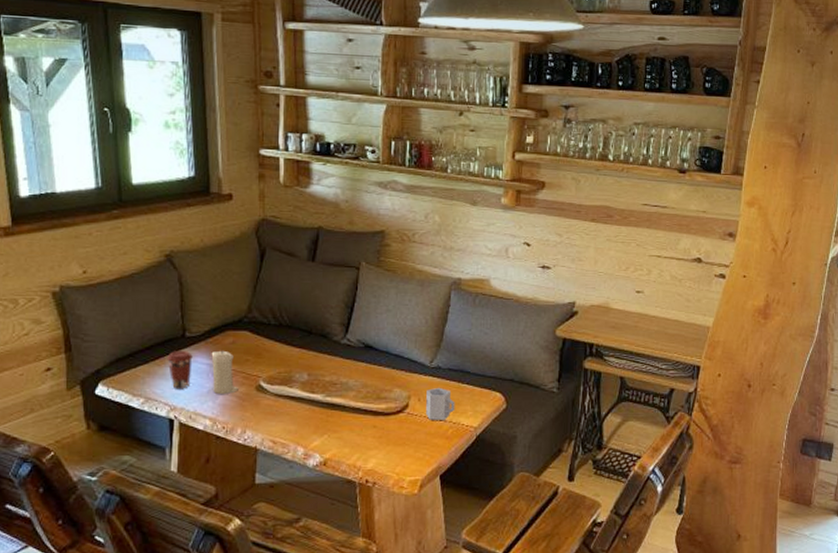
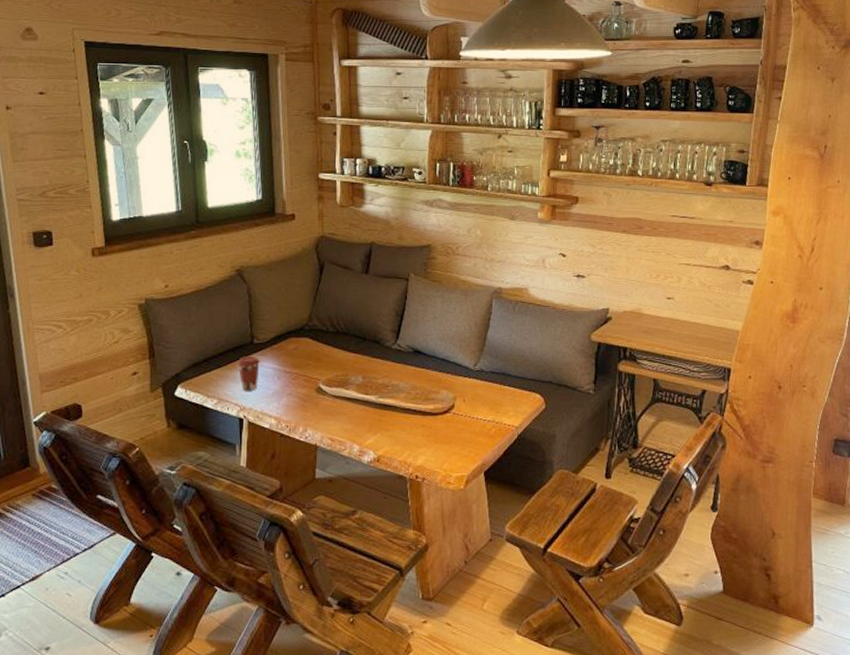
candle: present [211,350,238,394] -> none [276,355,300,395]
cup: present [426,387,455,420] -> none [471,389,498,420]

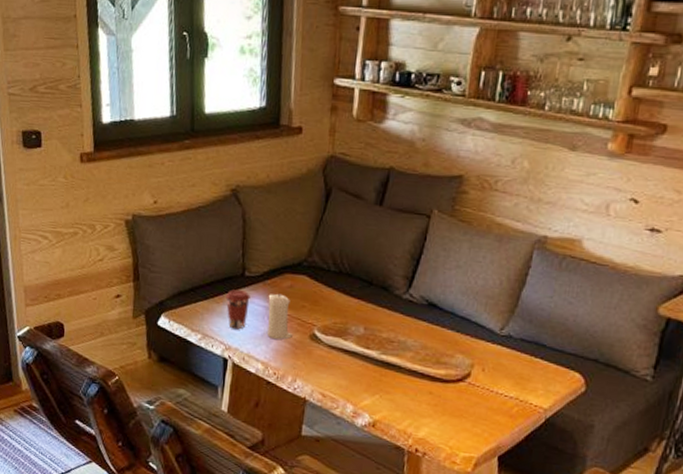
candle: none [276,355,300,395] -> present [267,293,293,340]

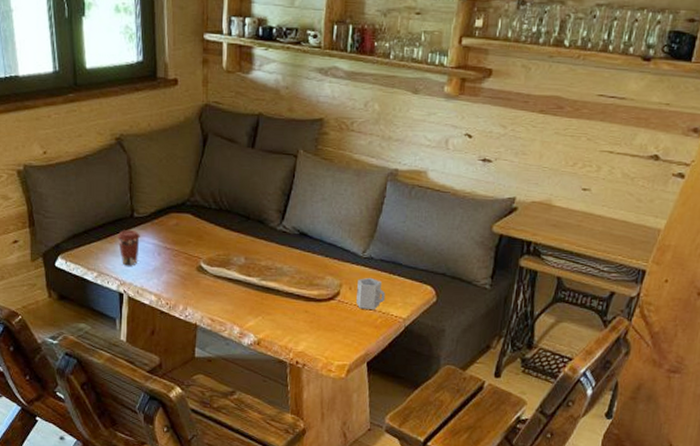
candle: present [267,293,293,340] -> none [157,231,181,273]
cup: none [489,358,525,396] -> present [356,277,386,310]

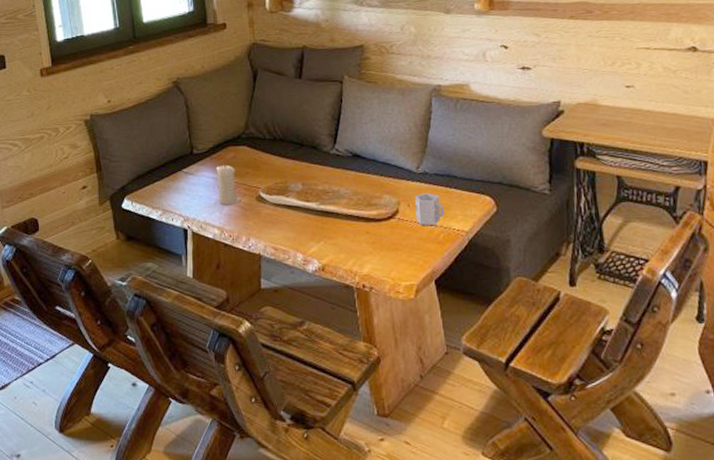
coffee cup: present [117,229,140,266] -> none [179,166,200,202]
candle: none [157,231,181,273] -> present [216,165,241,205]

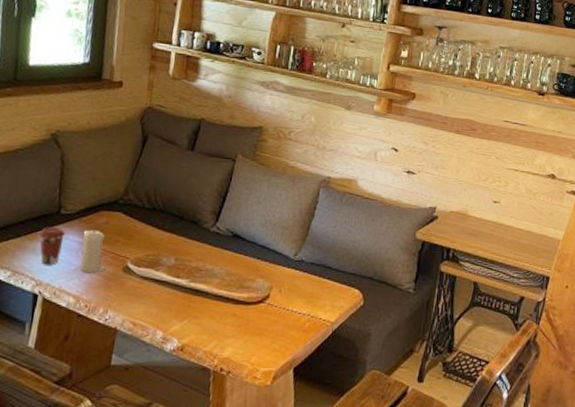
coffee cup: none [179,166,200,202] -> present [39,226,65,265]
cup: present [415,192,445,225] -> none [286,280,315,313]

